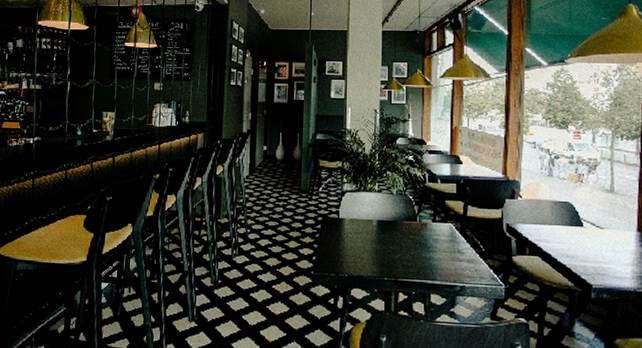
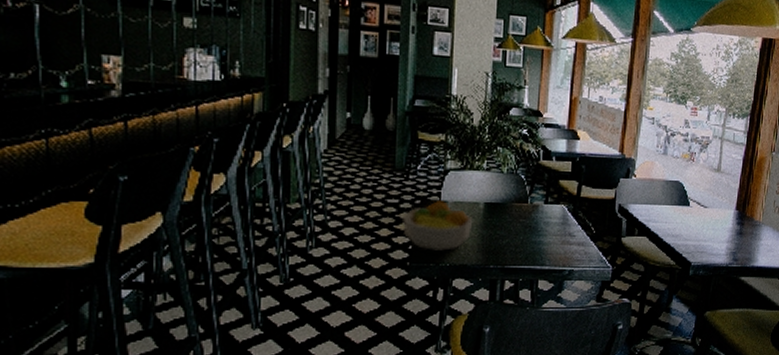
fruit bowl: none [306,217,368,262] -> present [401,199,473,251]

